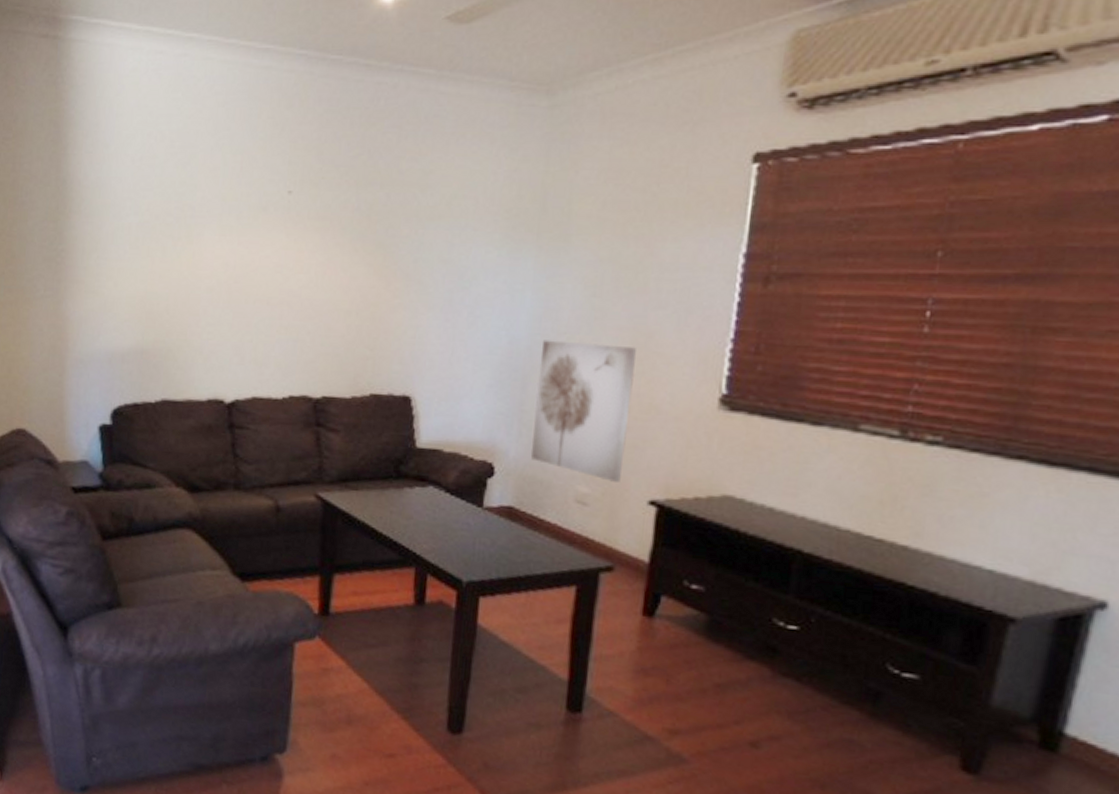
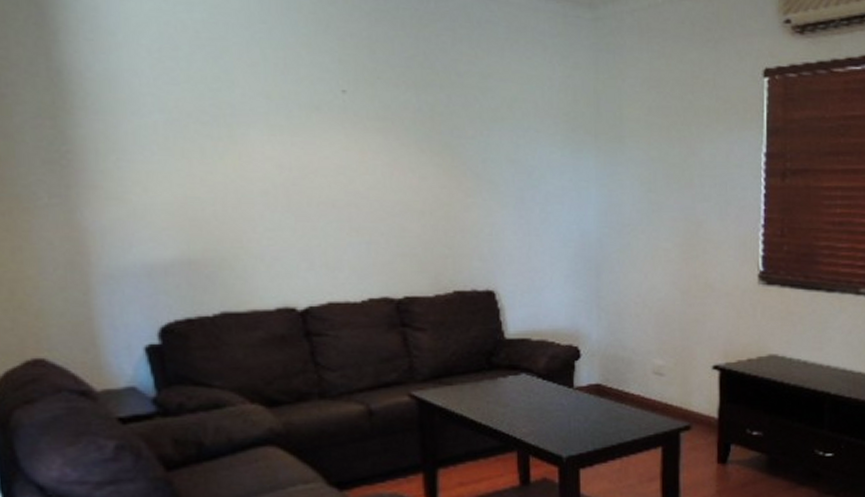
wall art: present [531,340,638,482] -> none [609,232,691,353]

